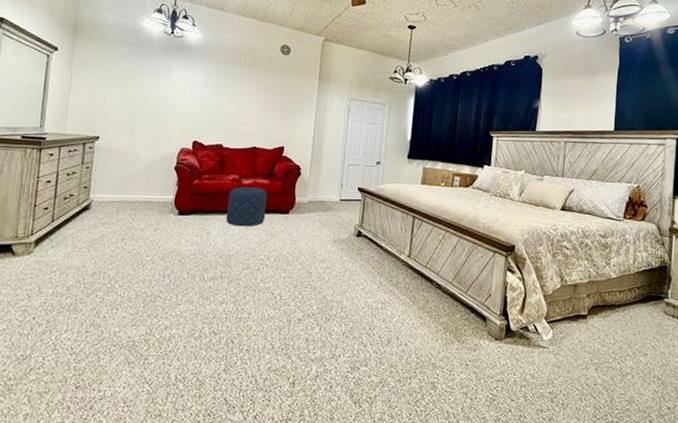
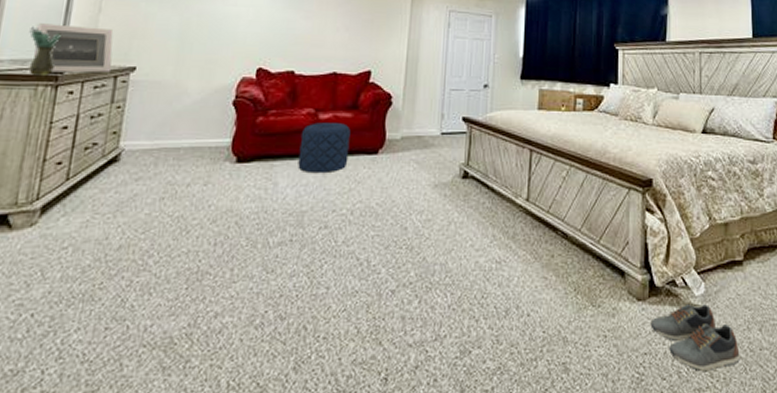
vase: none [17,102,41,142] -> present [28,28,61,77]
picture frame: none [21,99,81,141] -> present [33,23,114,74]
shoe: none [504,345,577,397] -> present [650,303,740,371]

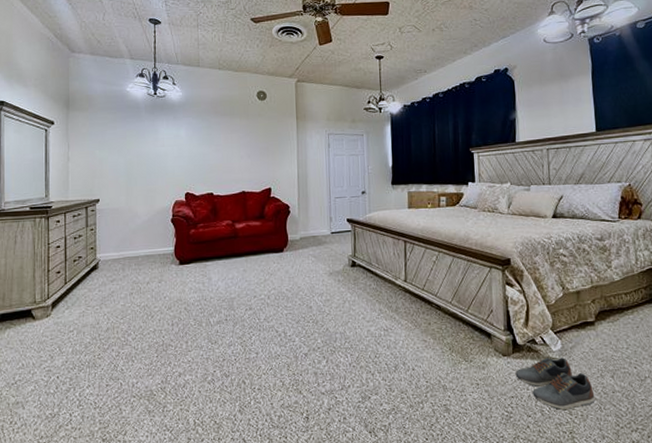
vase: present [28,28,61,77] -> none [24,176,45,212]
picture frame: present [33,23,114,74] -> none [27,172,83,208]
pouf: present [298,123,351,174] -> none [223,230,261,270]

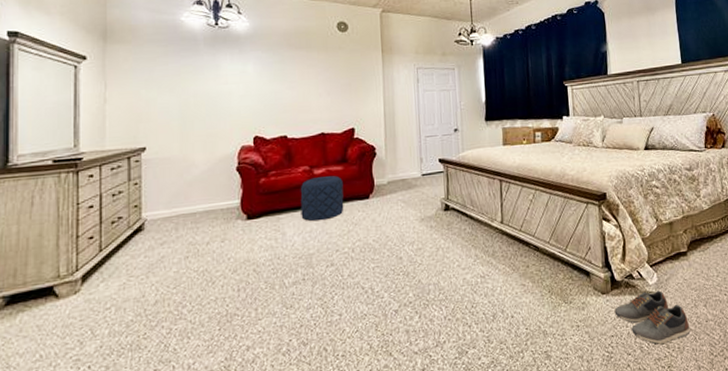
pouf: none [223,230,261,270] -> present [300,175,344,222]

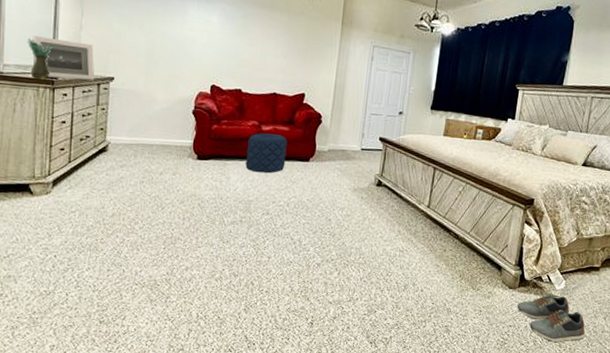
vase: none [44,122,74,166] -> present [27,39,52,81]
picture frame: none [49,116,124,160] -> present [31,35,95,81]

